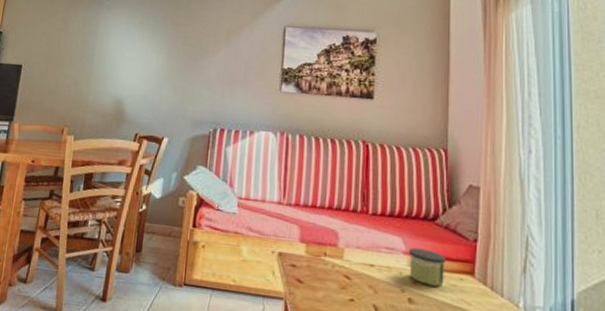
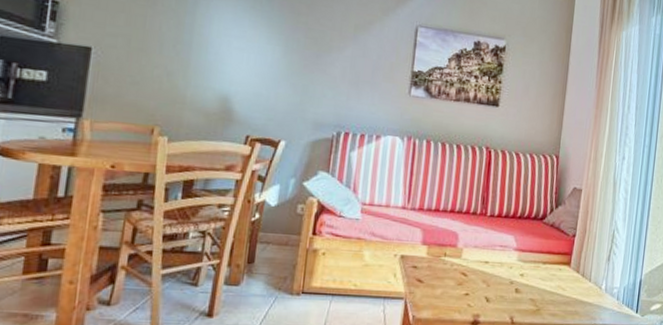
candle: present [408,247,446,287] -> none [518,244,549,277]

